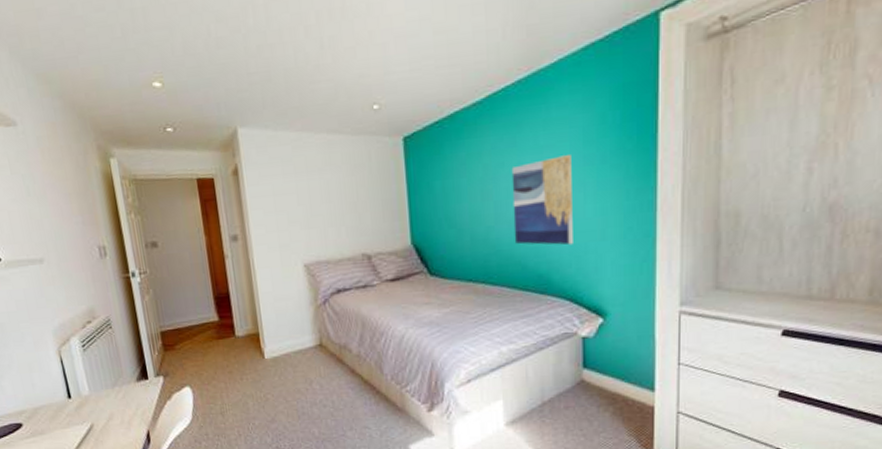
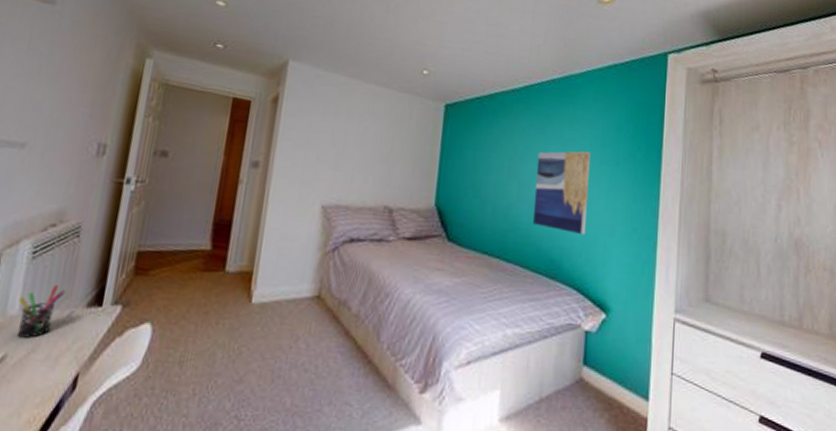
pen holder: none [85,368,118,411] -> present [16,285,66,338]

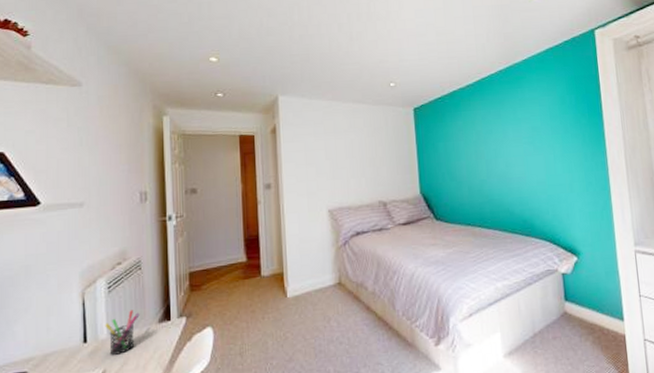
wall art: present [532,151,590,236] -> none [498,126,549,196]

